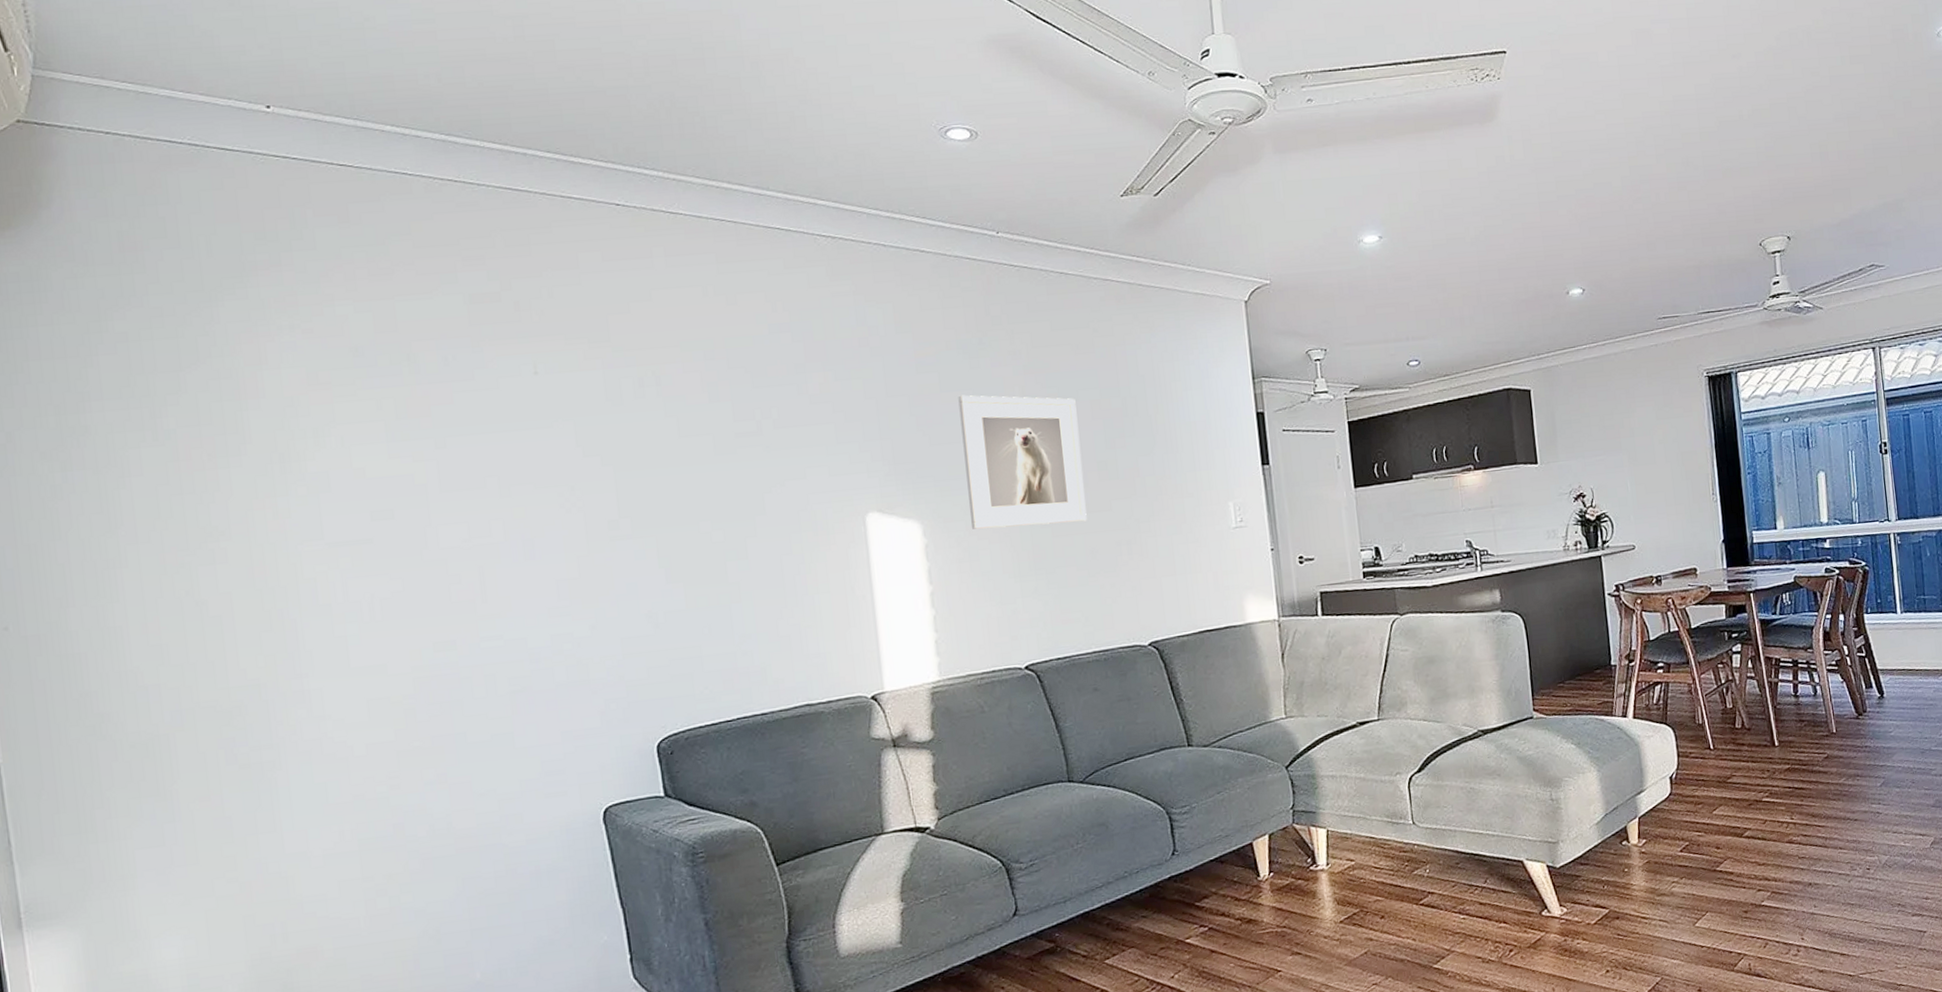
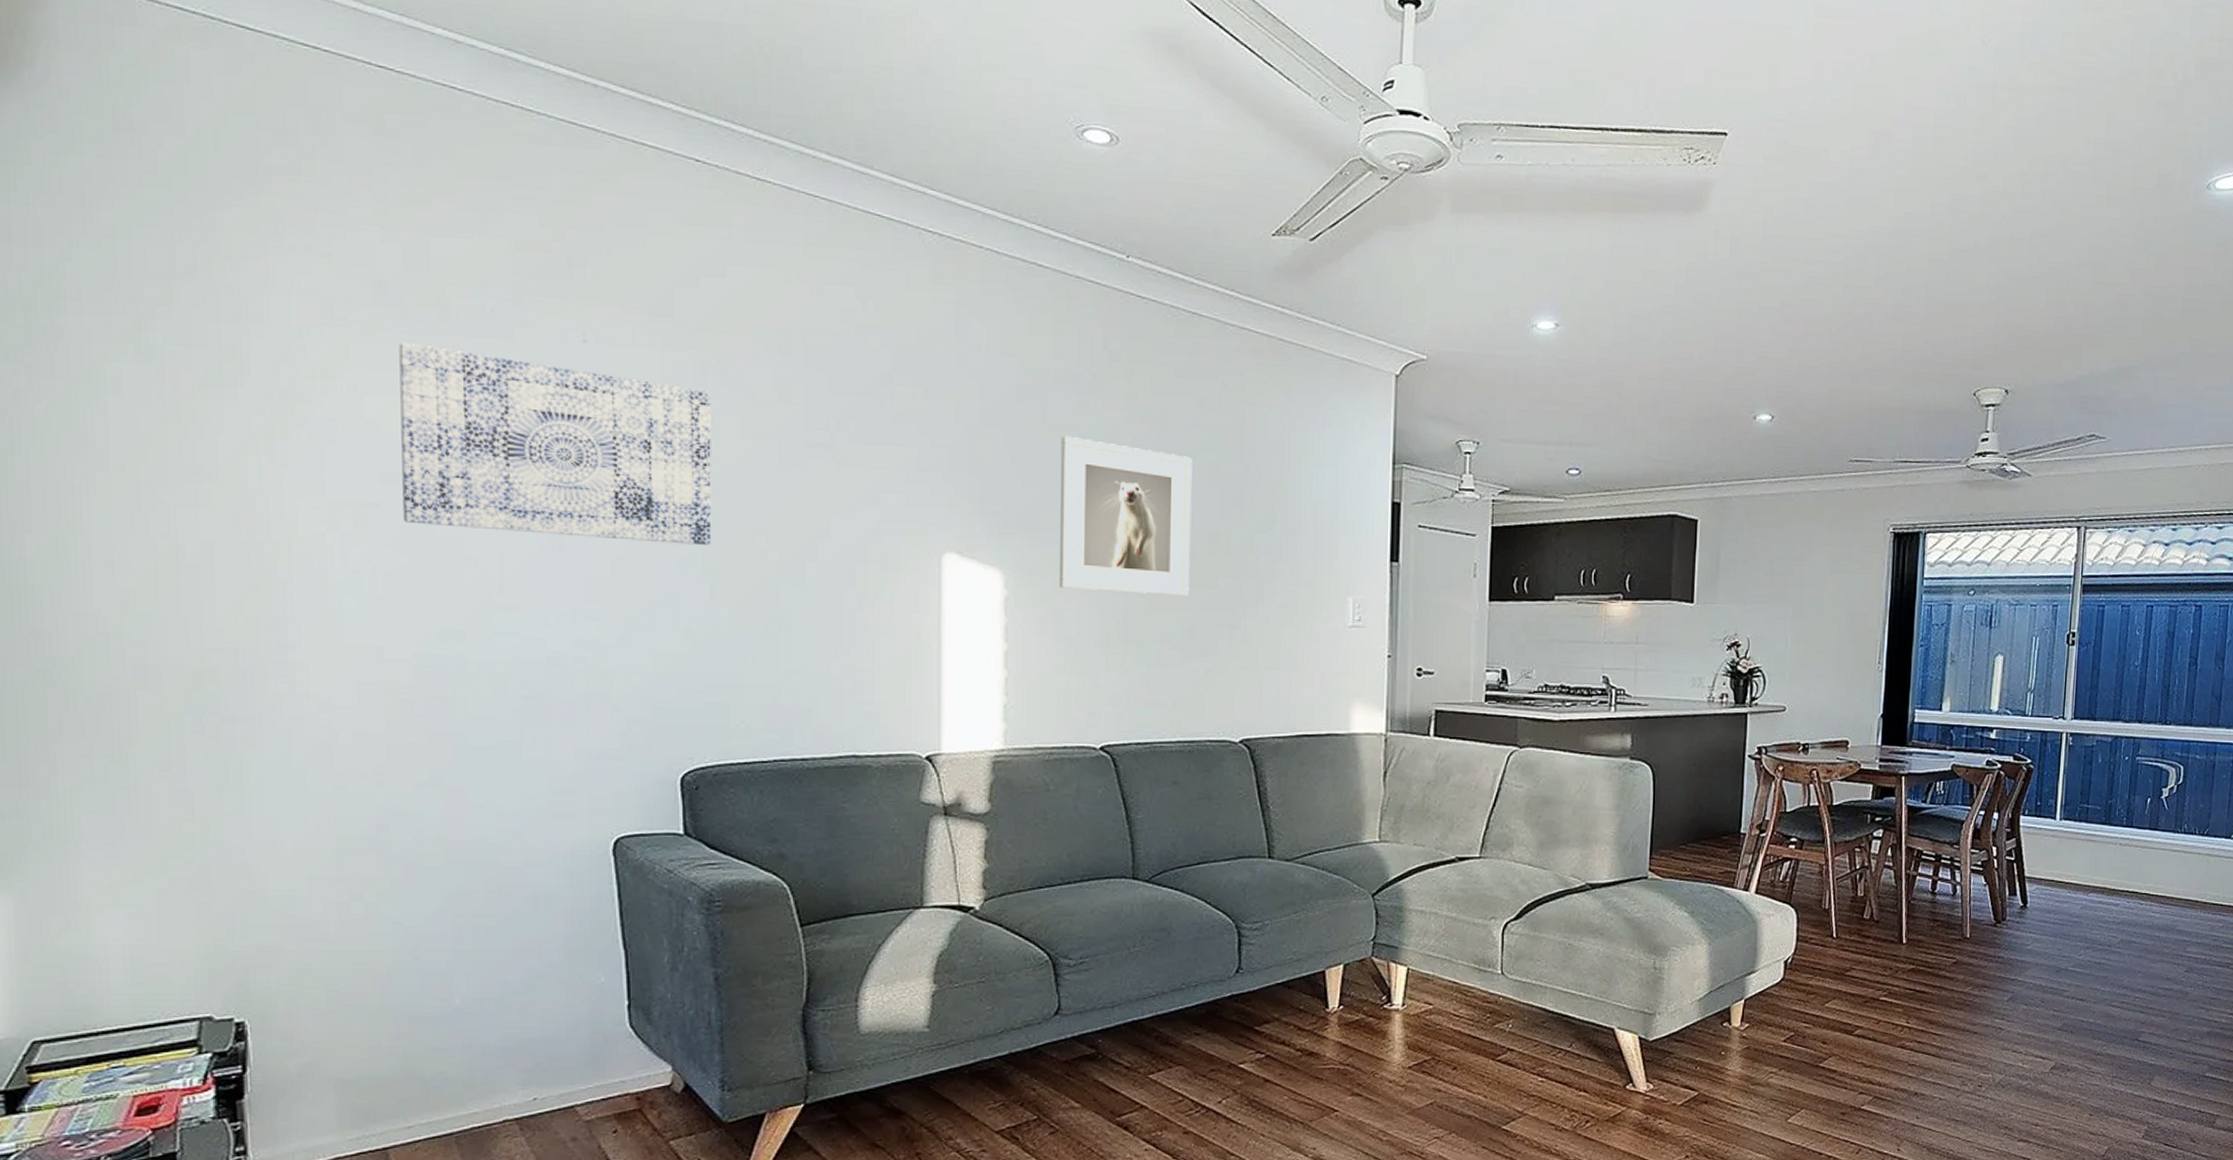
wall art: none [377,395,663,552] -> present [399,341,712,545]

